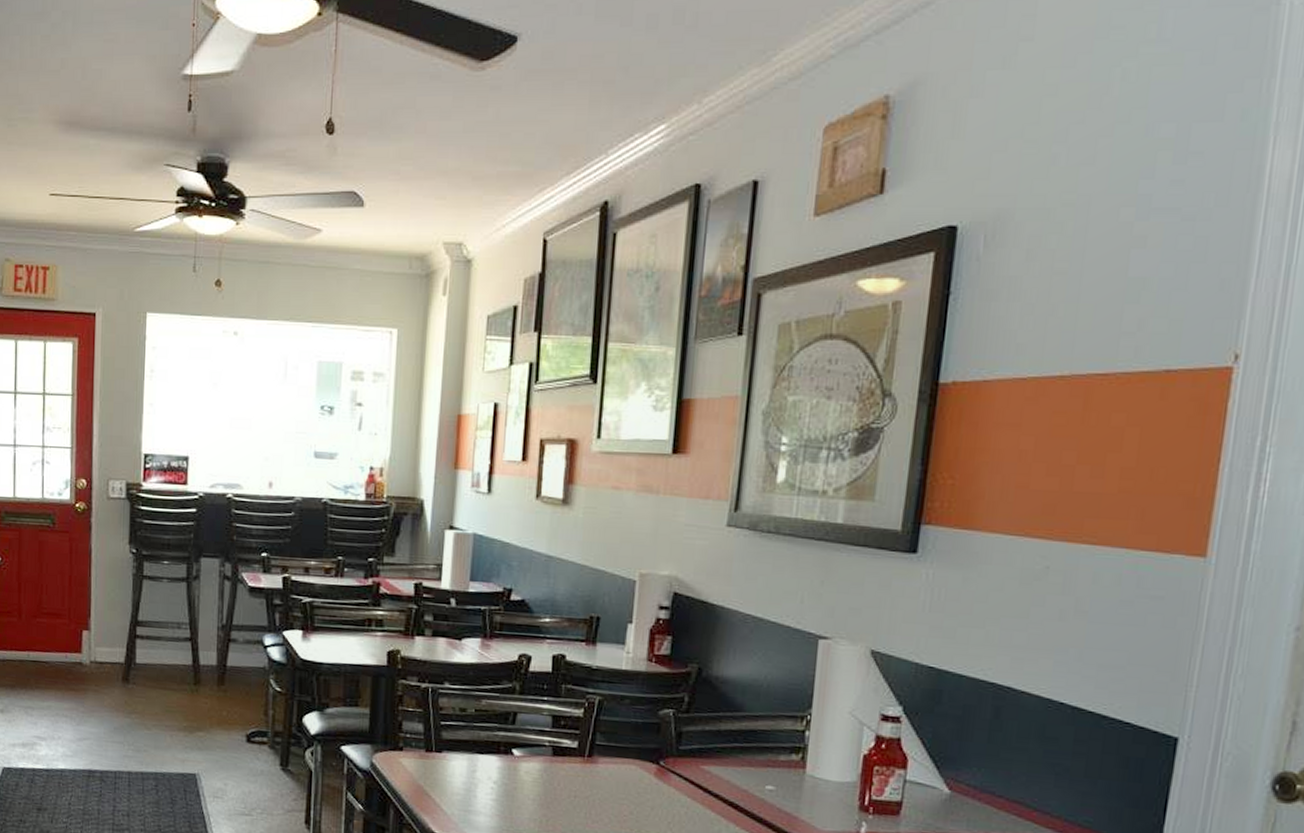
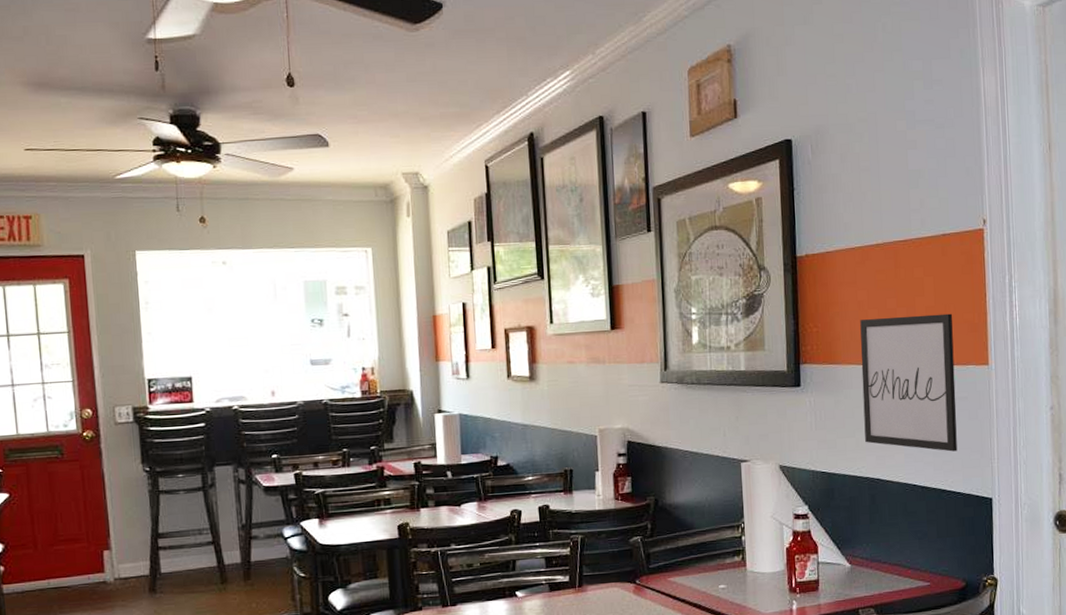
wall art: none [998,475,1162,668] -> present [860,313,957,452]

